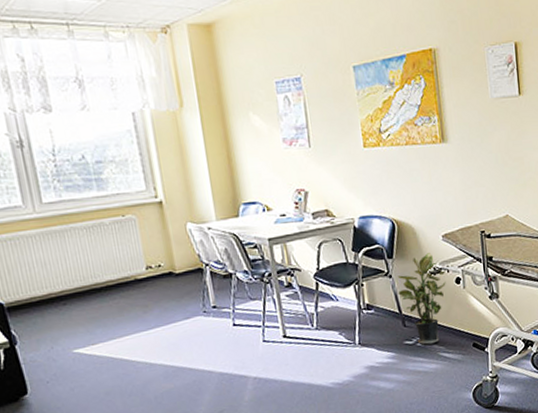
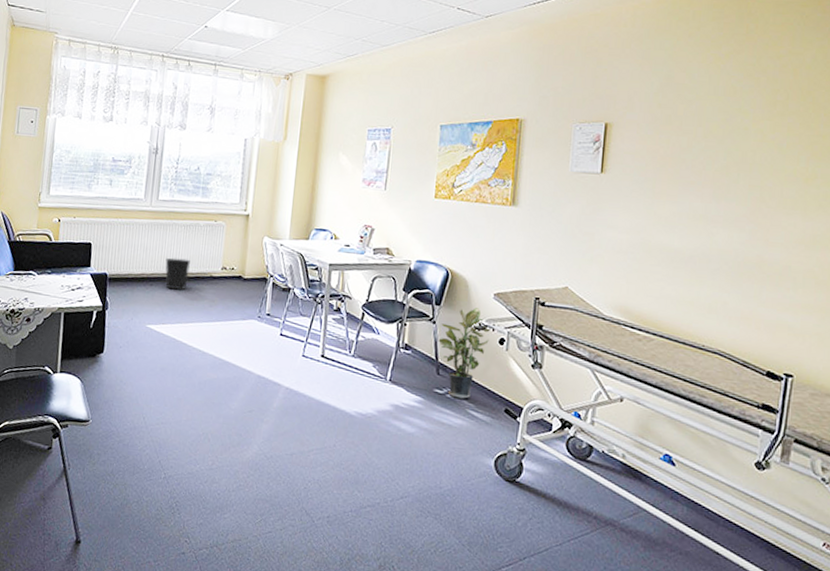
wastebasket: none [73,265,109,303] -> present [165,257,190,289]

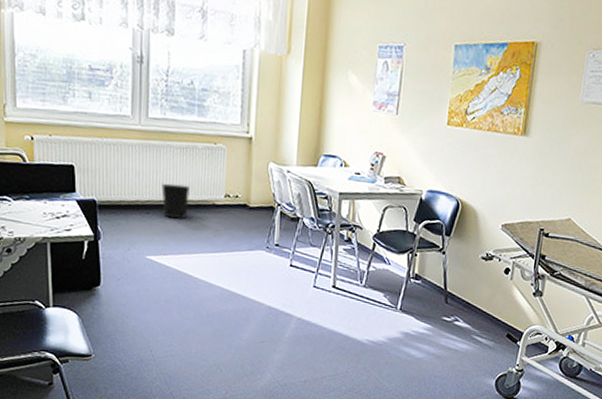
potted plant: present [438,308,491,399] -> none [447,238,498,326]

